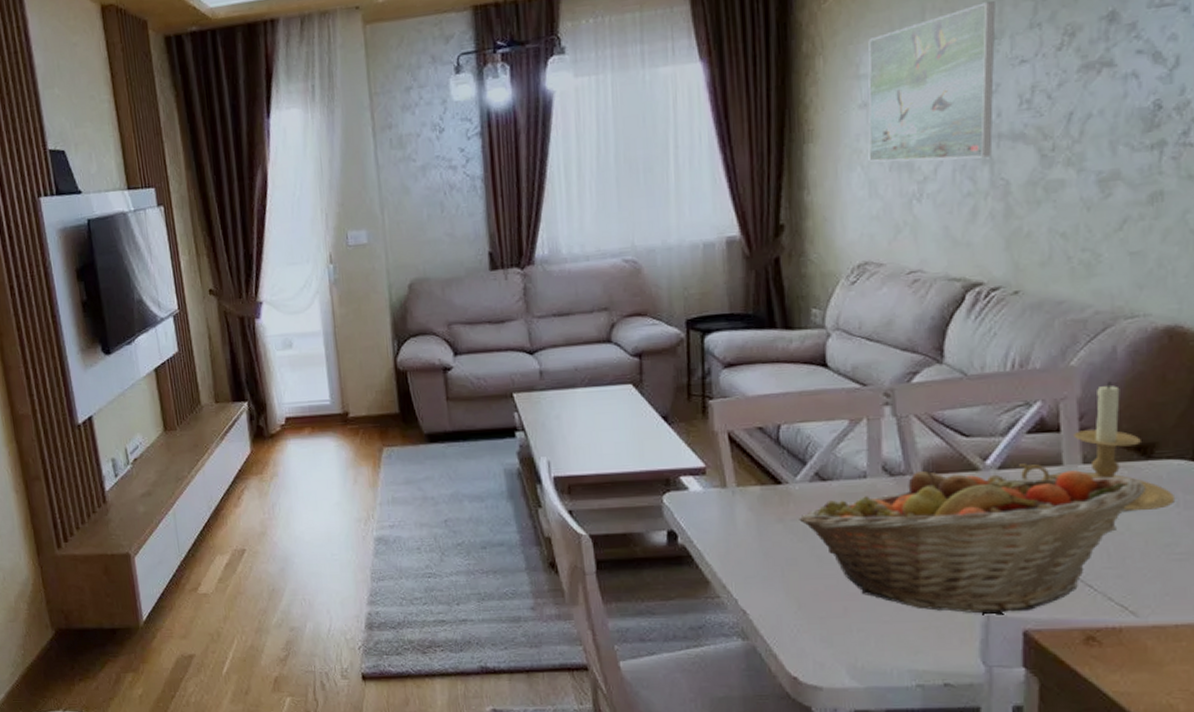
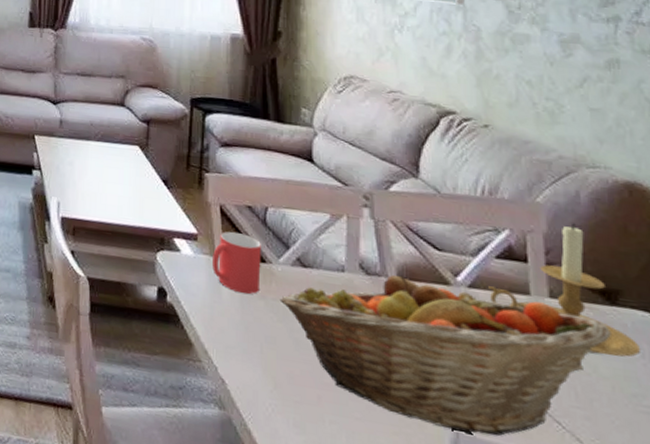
mug: none [724,457,777,521] -> present [212,231,261,295]

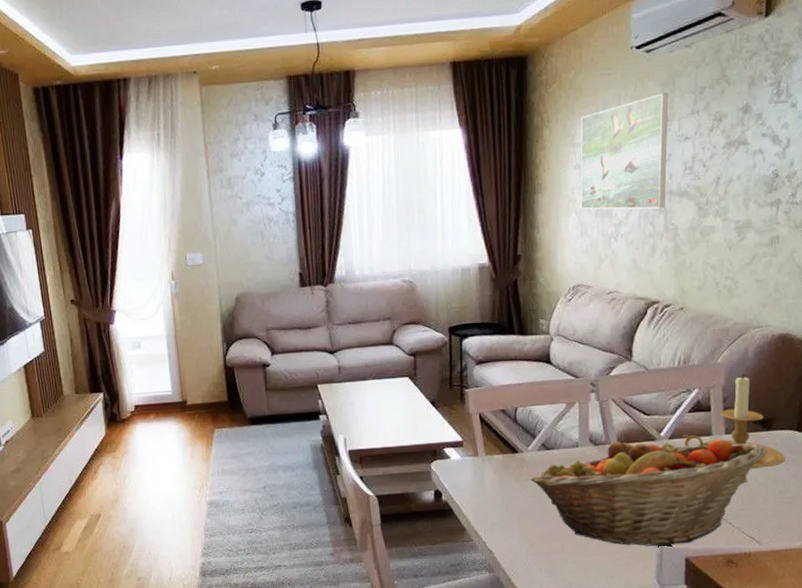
mug: present [212,231,261,295] -> none [476,433,515,481]

